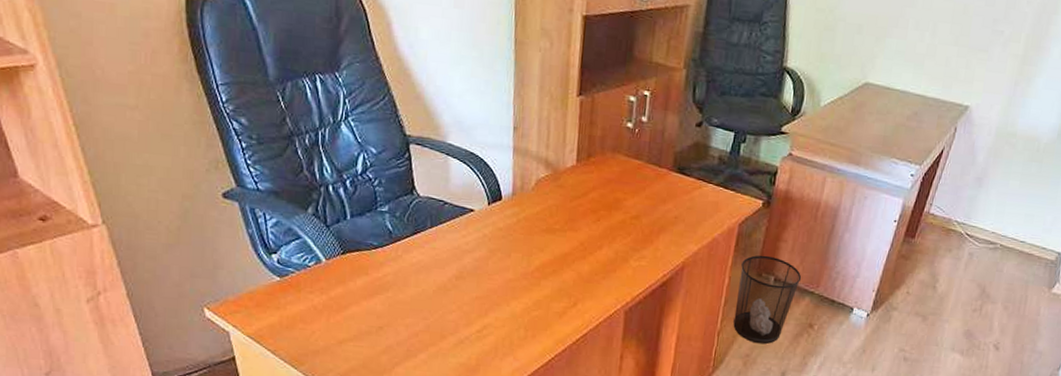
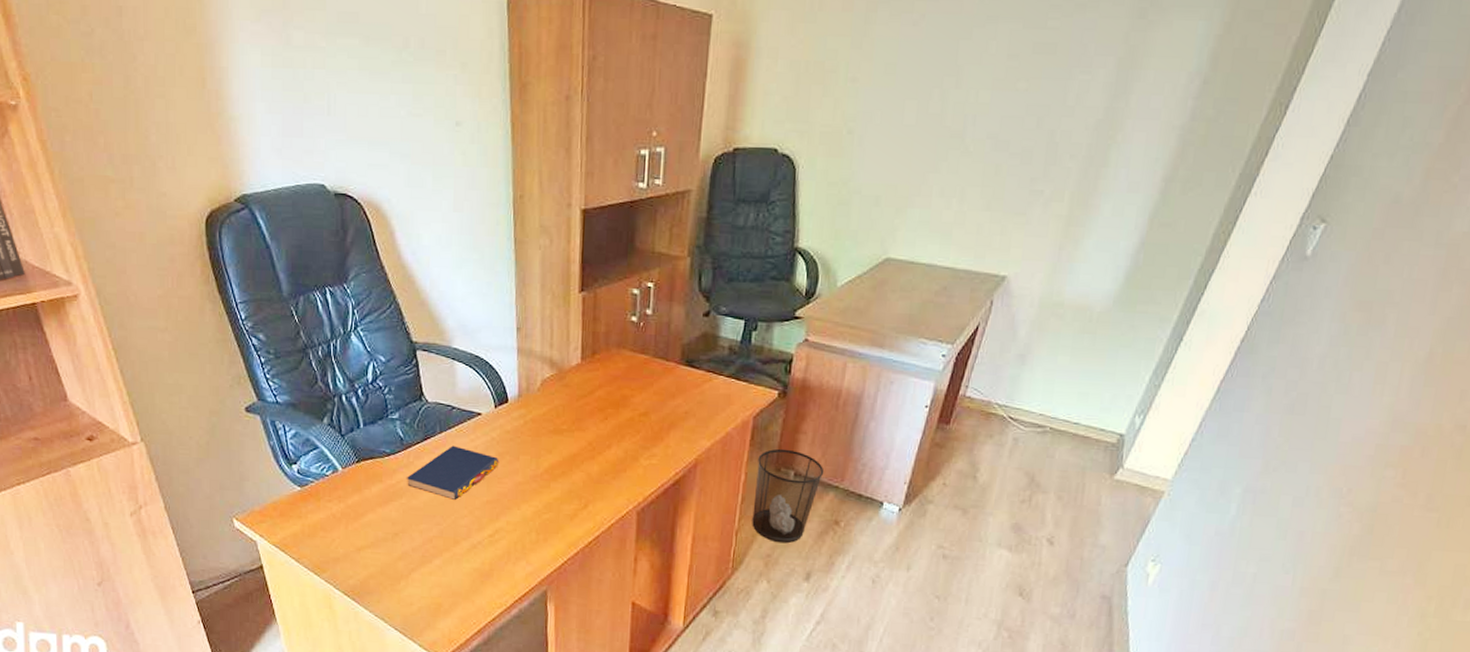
book: none [394,240,491,295] -> present [407,445,500,500]

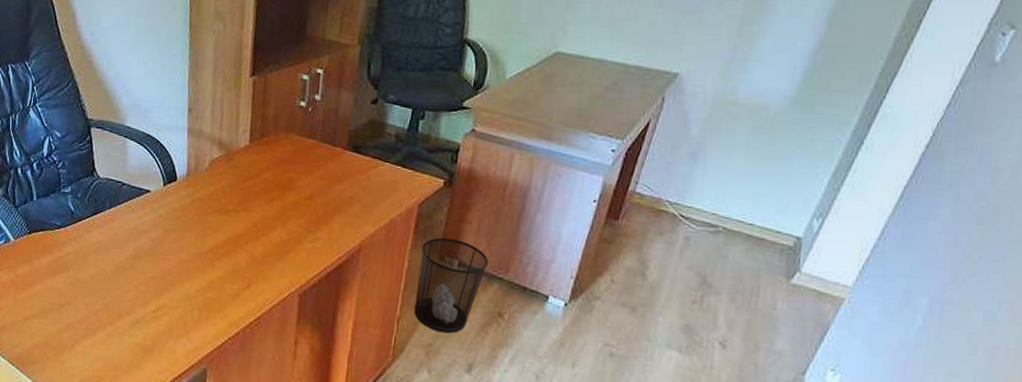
book: present [407,445,500,500] -> none [75,221,166,274]

